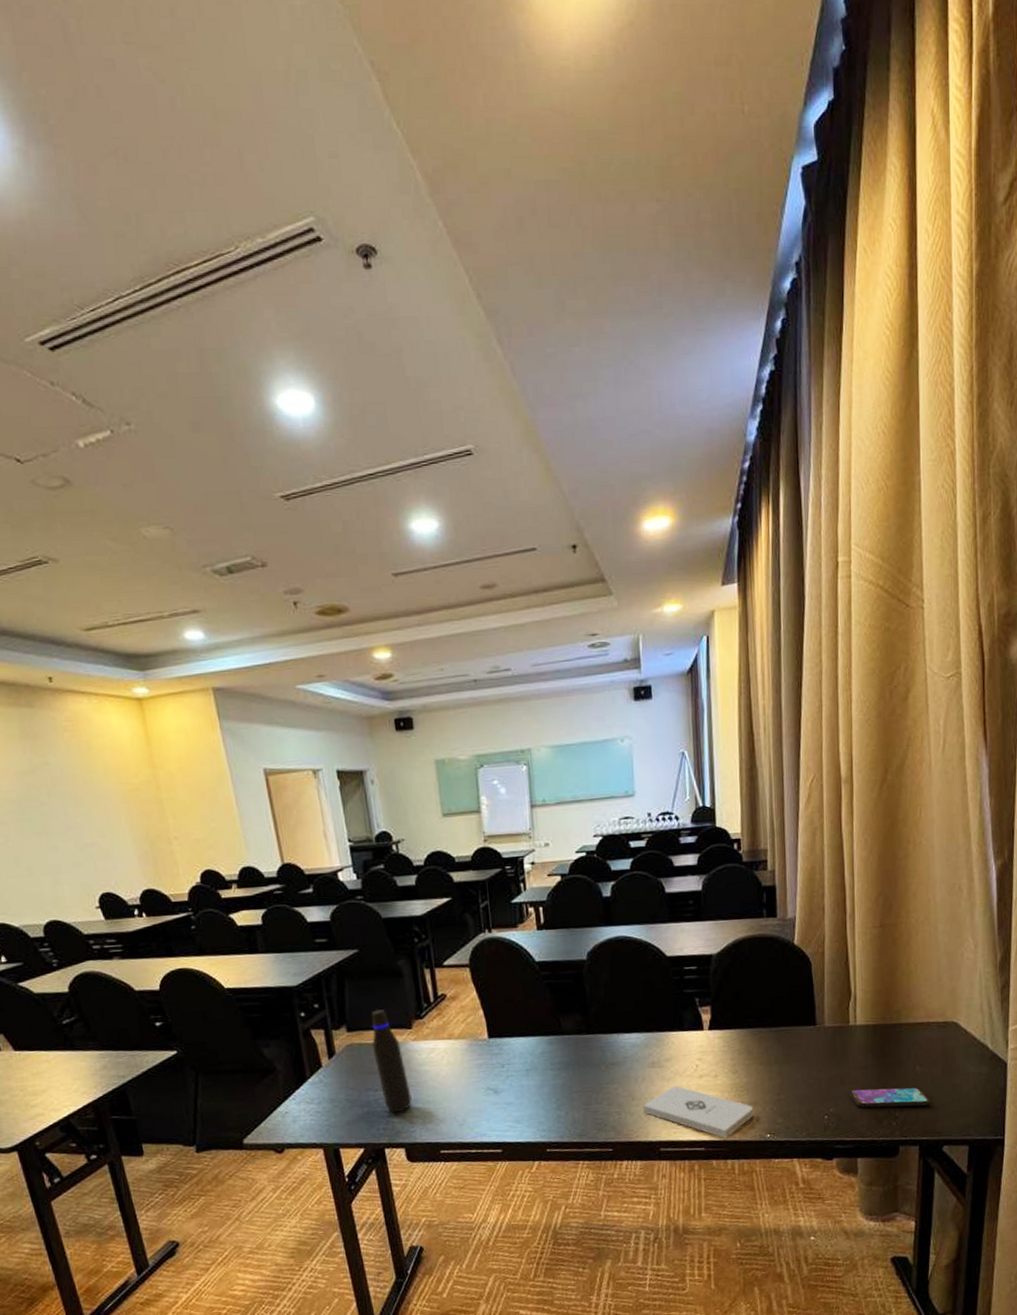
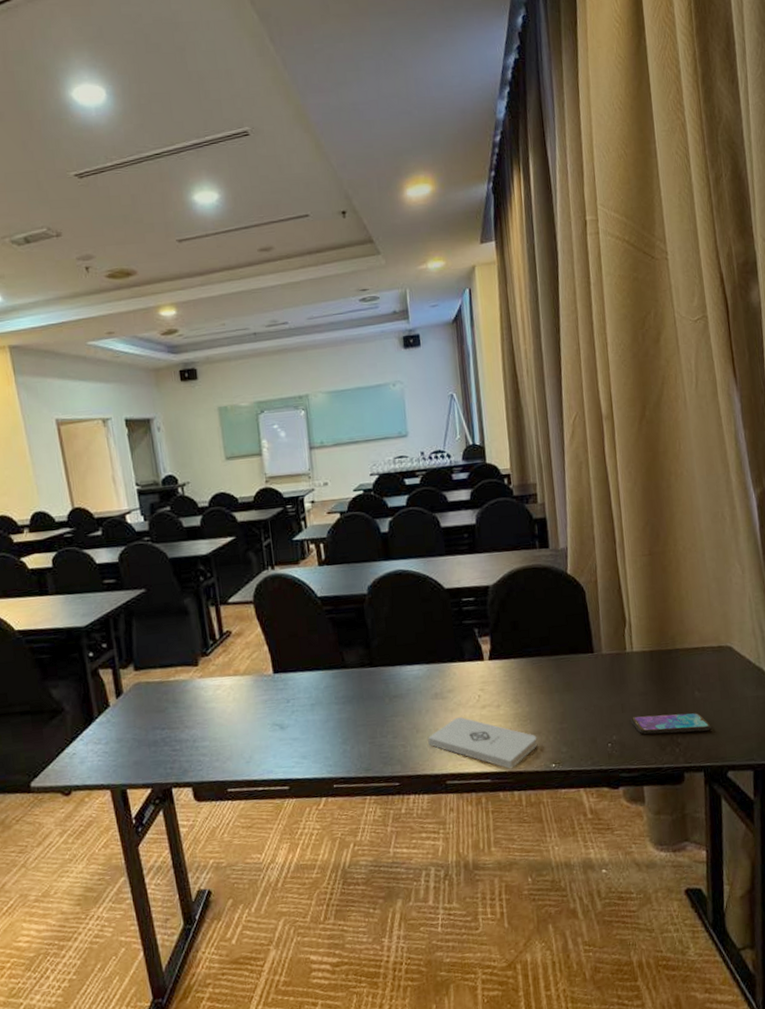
water bottle: present [372,1009,412,1113] -> none [159,647,199,752]

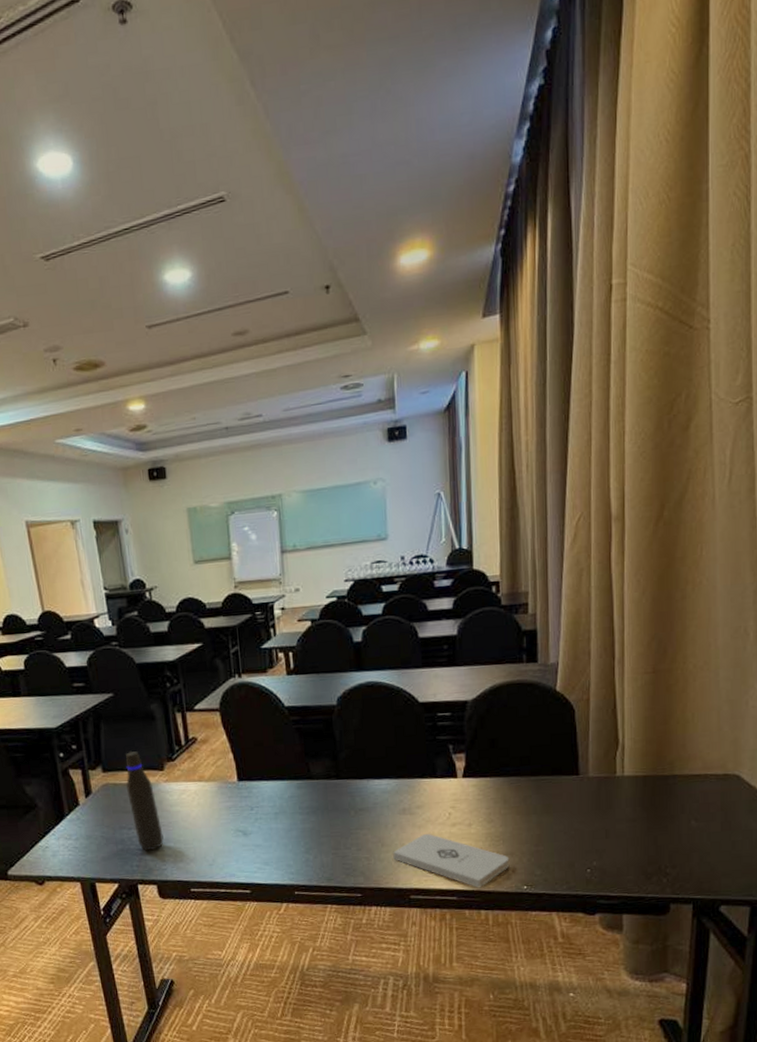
water bottle: none [159,647,199,752] -> present [126,751,164,851]
smartphone: present [630,712,712,735] -> none [613,842,706,863]

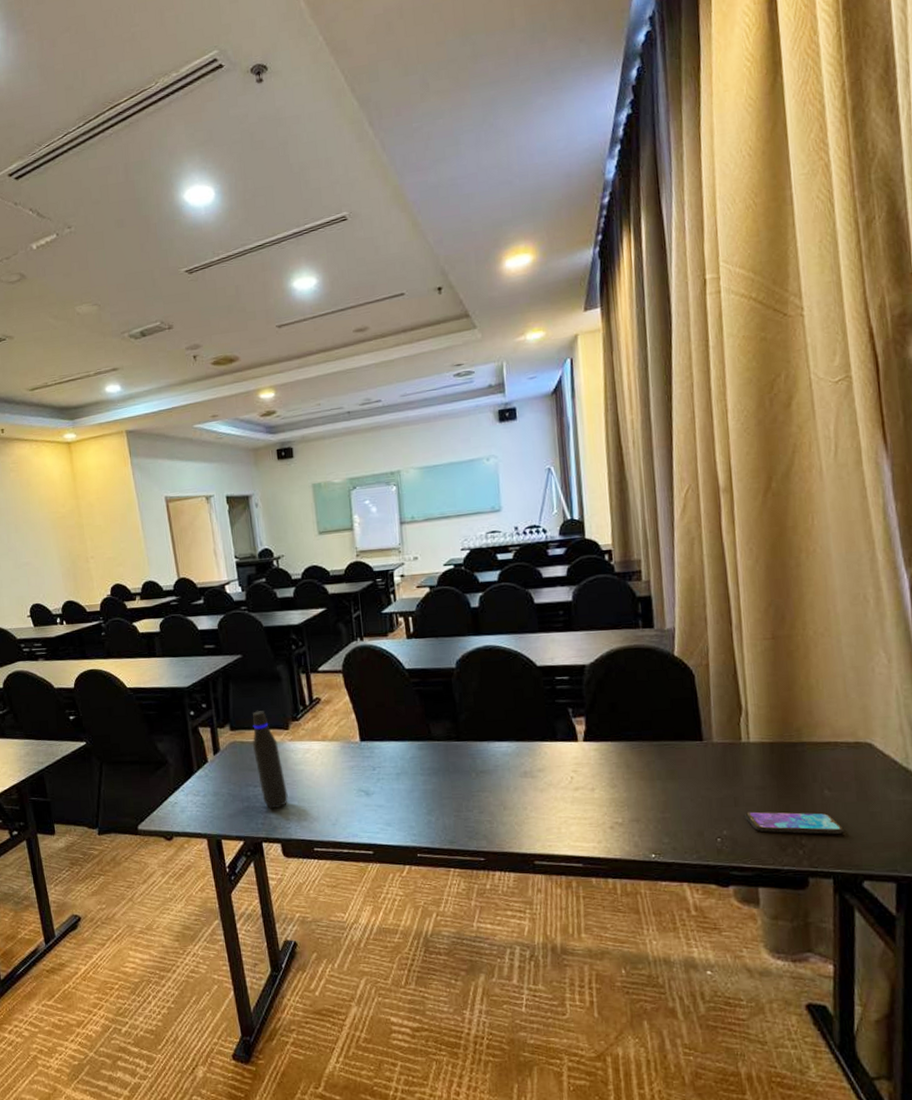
notepad: present [393,834,510,888] -> none [515,798,636,856]
smartphone: none [613,842,706,863] -> present [744,811,844,834]

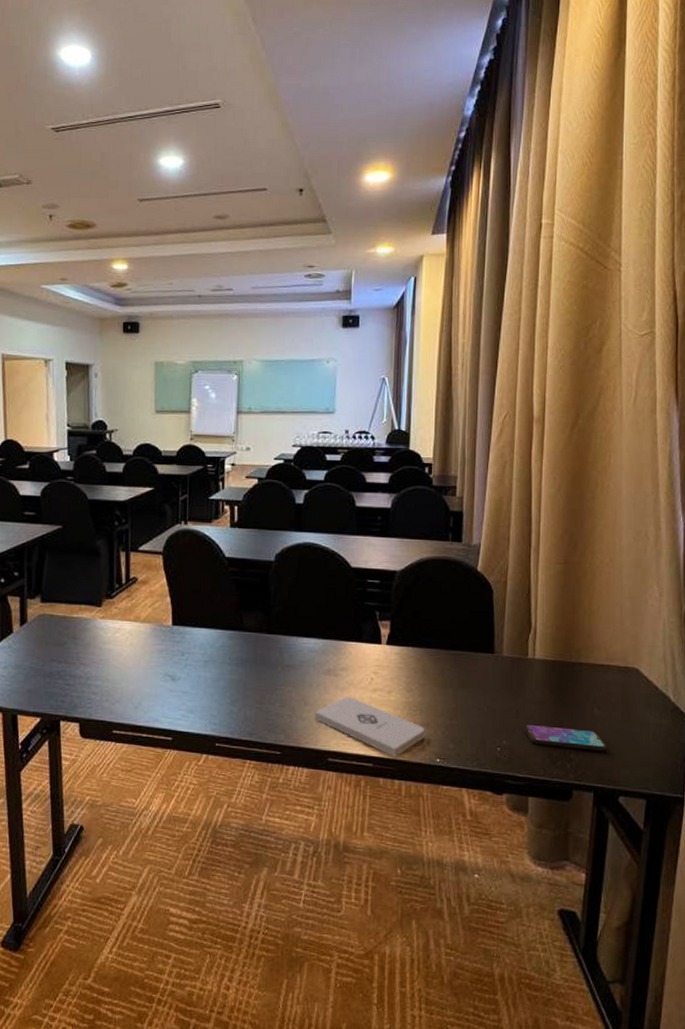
water bottle: present [253,711,288,809] -> none [62,585,93,687]
notepad: none [515,798,636,856] -> present [315,697,425,757]

